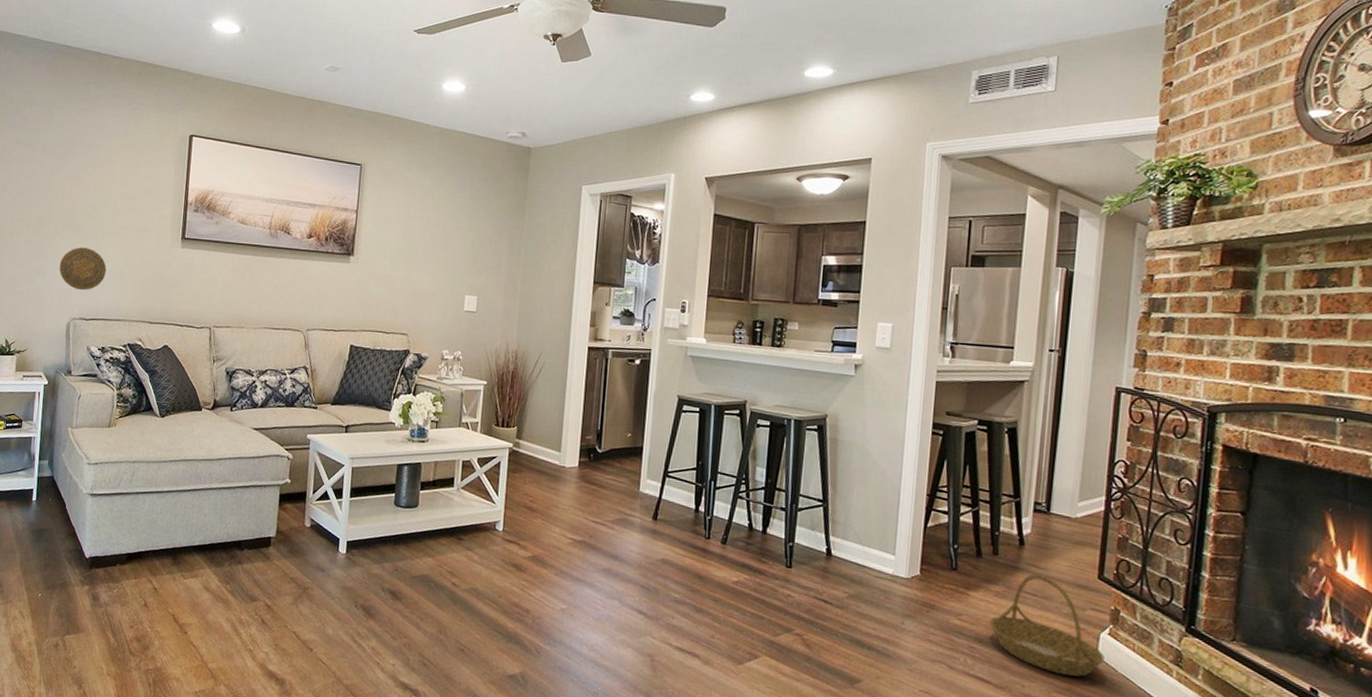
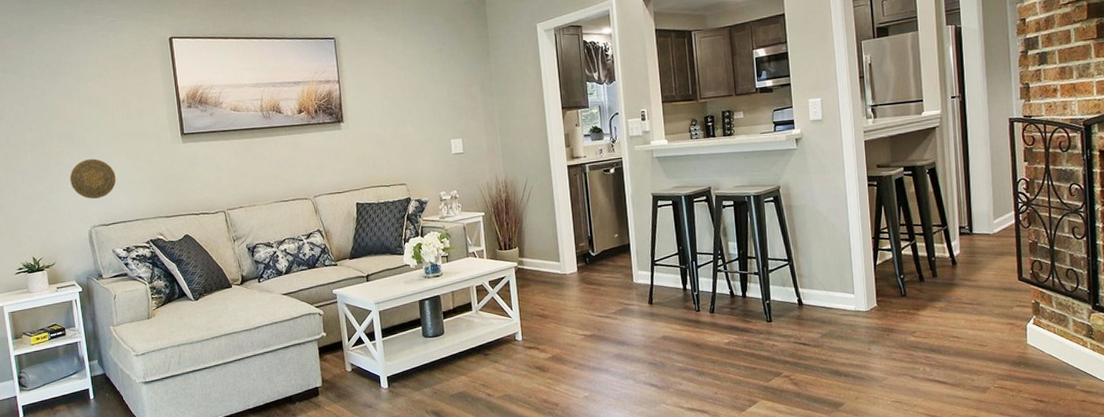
basket: present [989,574,1105,677] -> none [939,286,1033,364]

